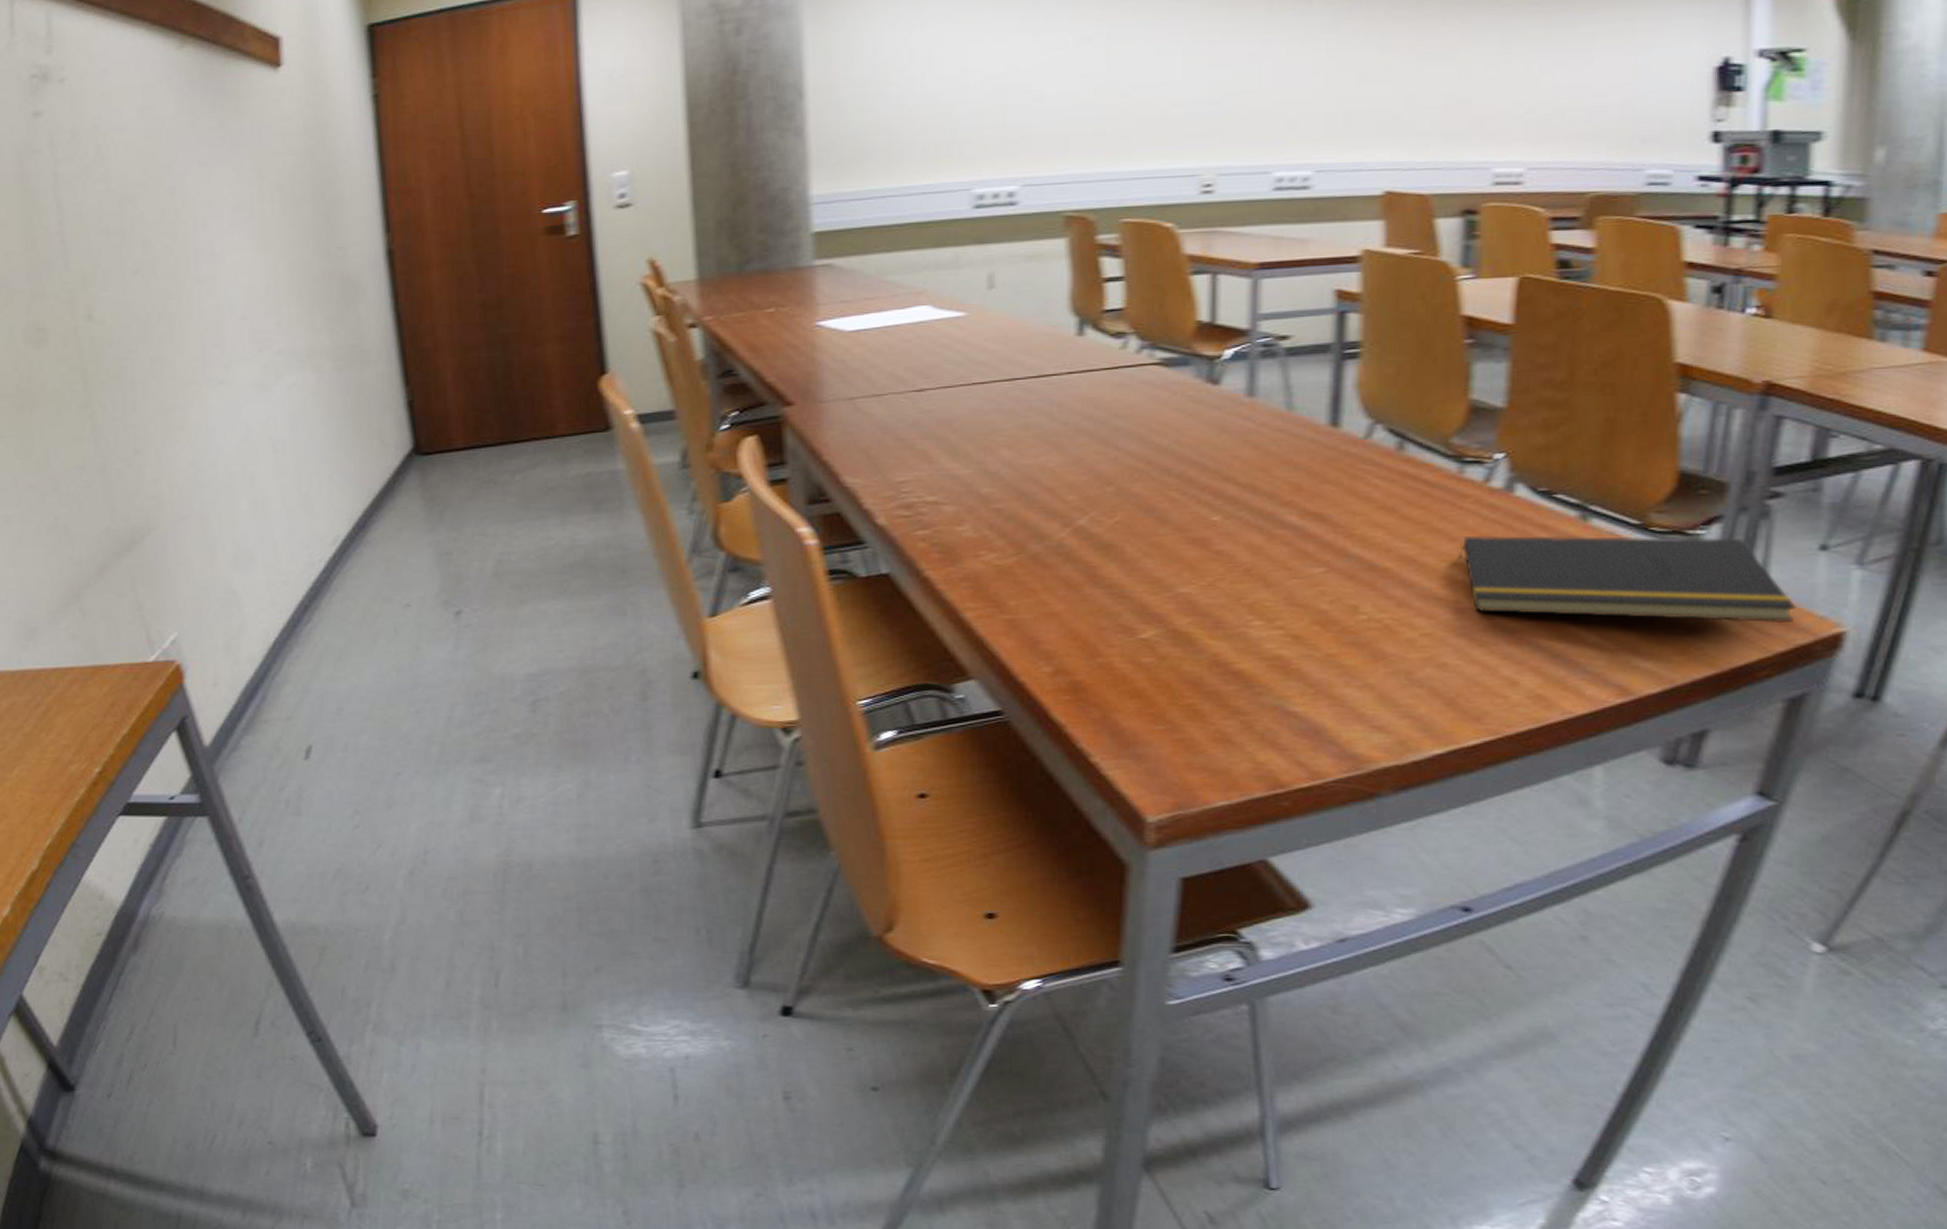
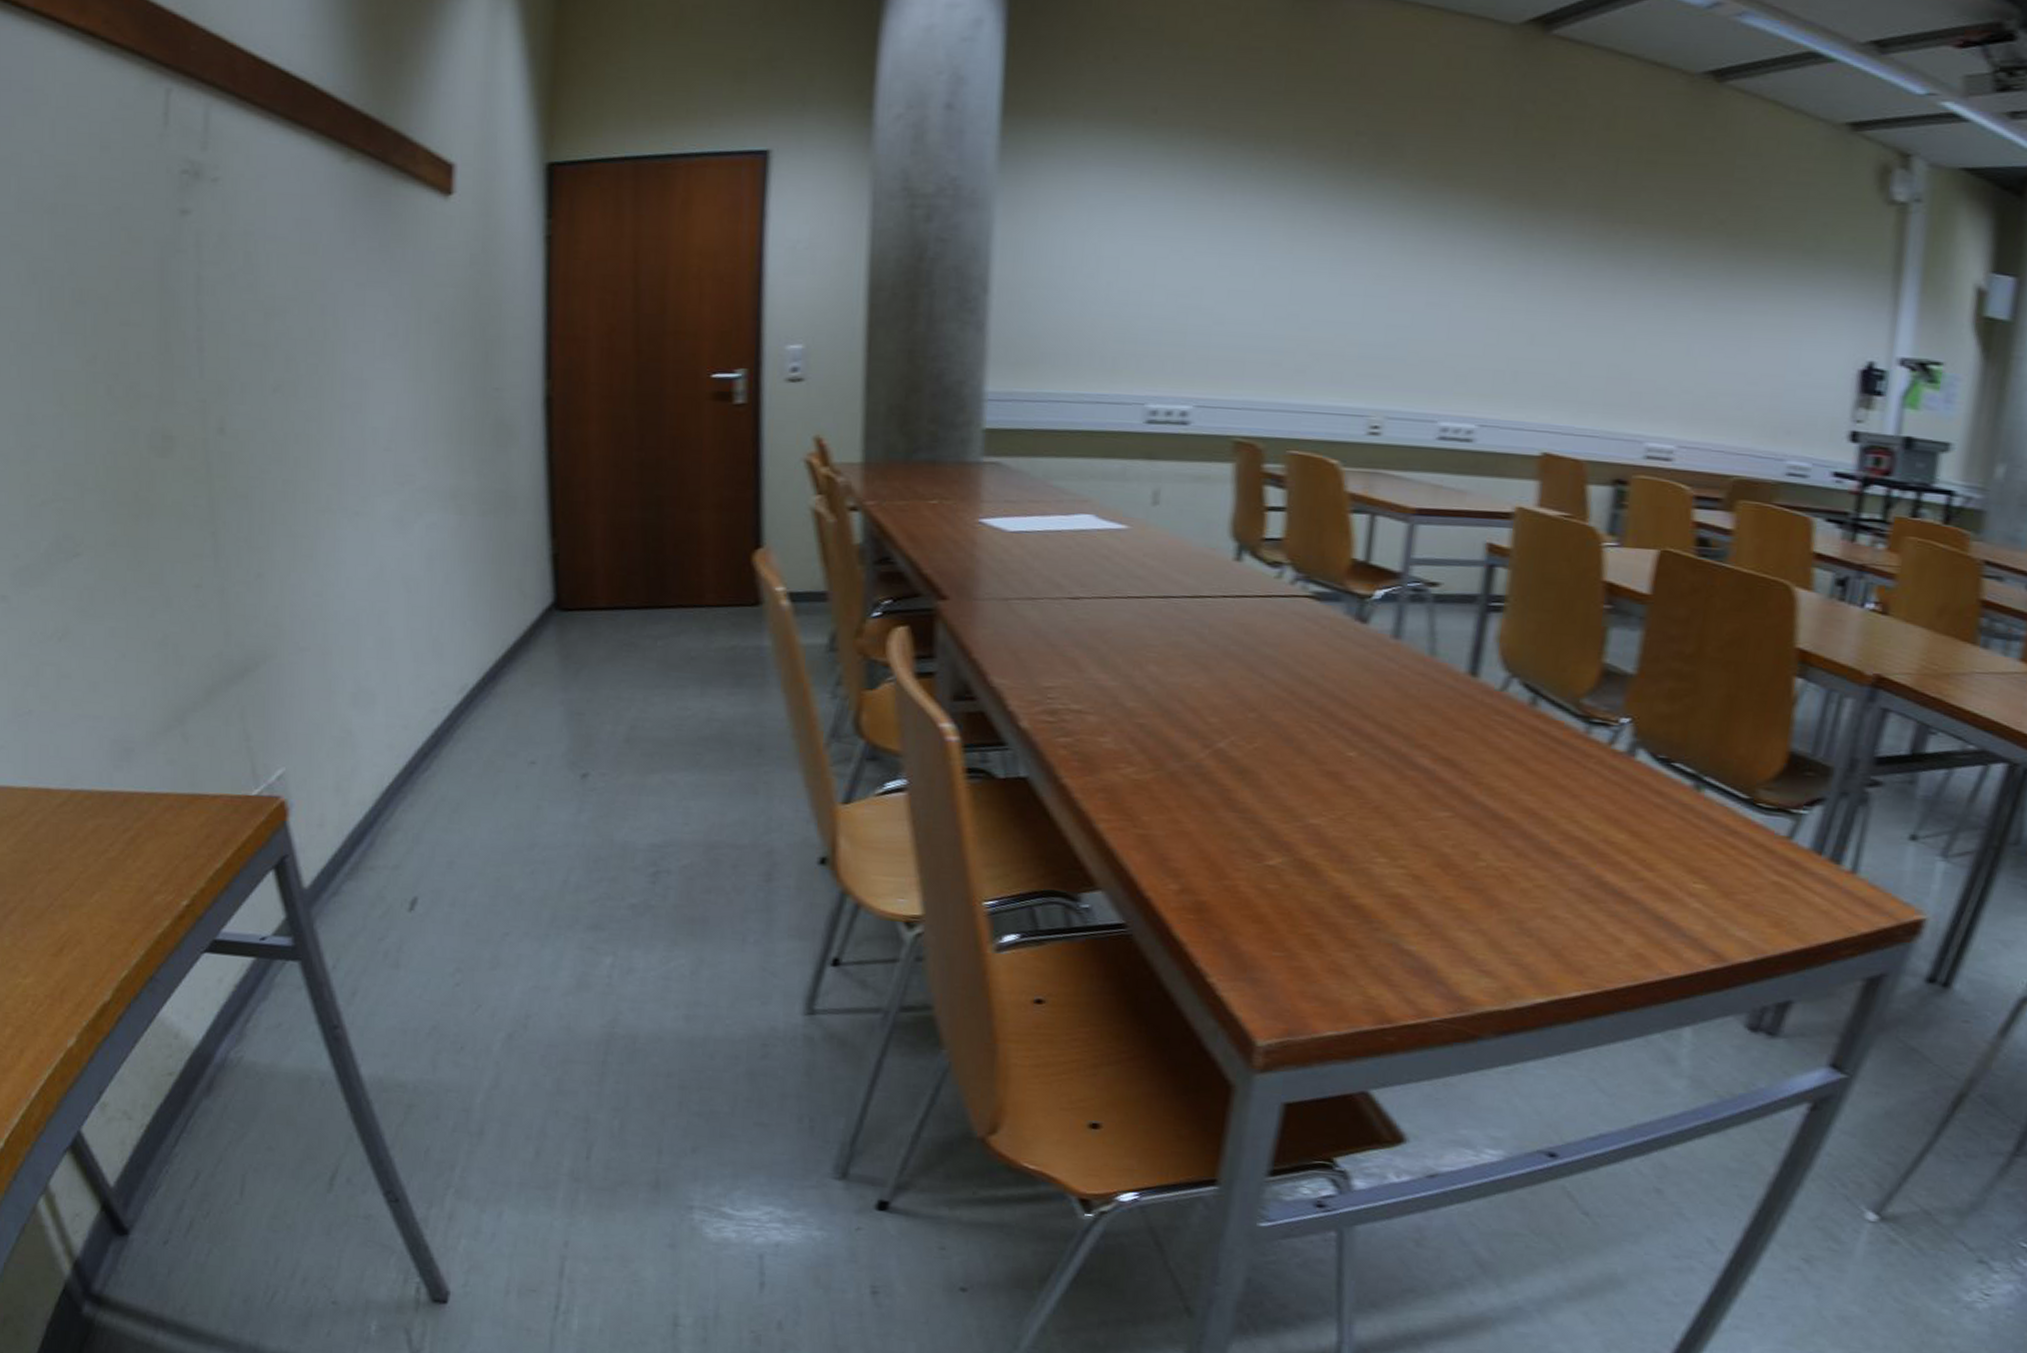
notepad: present [1459,535,1796,624] -> none [1578,795,1883,906]

